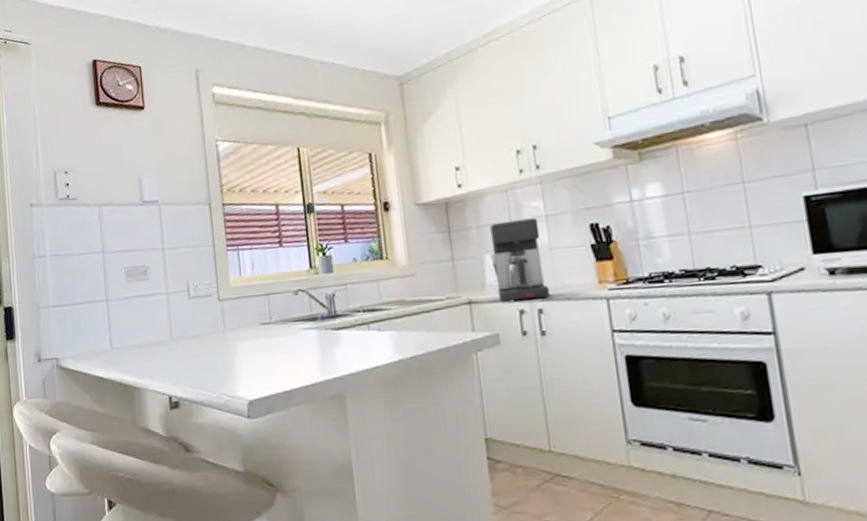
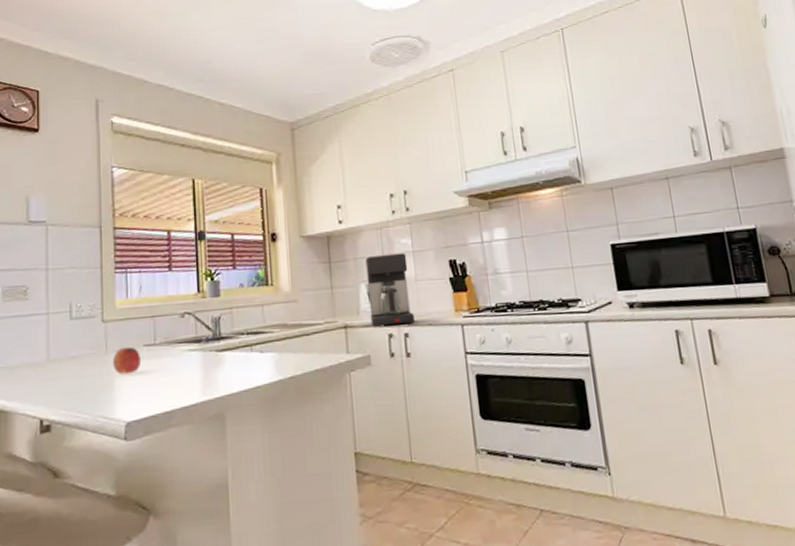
fruit: none [231,325,258,354] -> present [112,346,141,375]

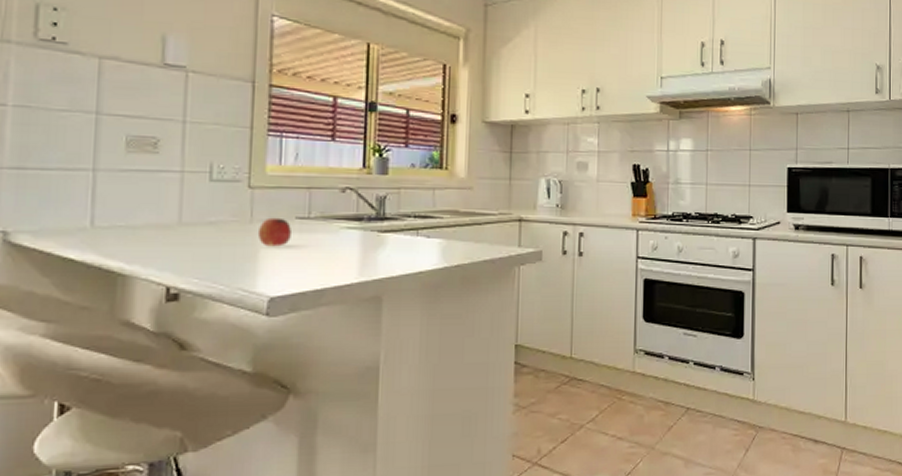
coffee maker: present [365,253,414,327] -> none [546,151,591,224]

